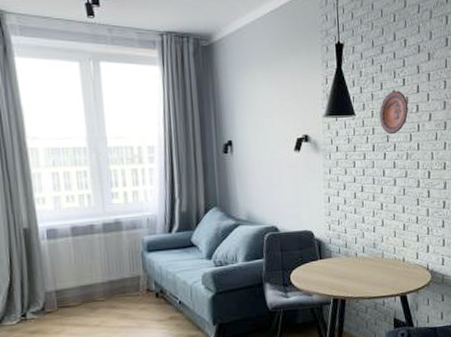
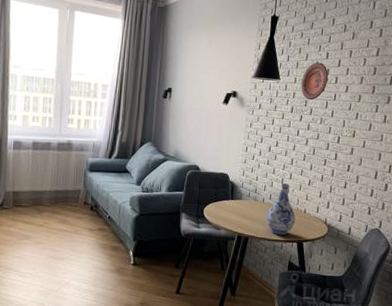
vase: none [361,232,395,291] -> present [266,184,296,235]

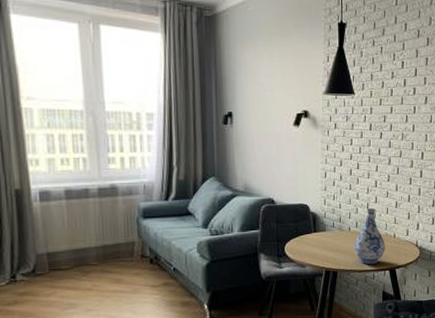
decorative plate: present [300,62,329,100] -> none [377,72,406,115]

